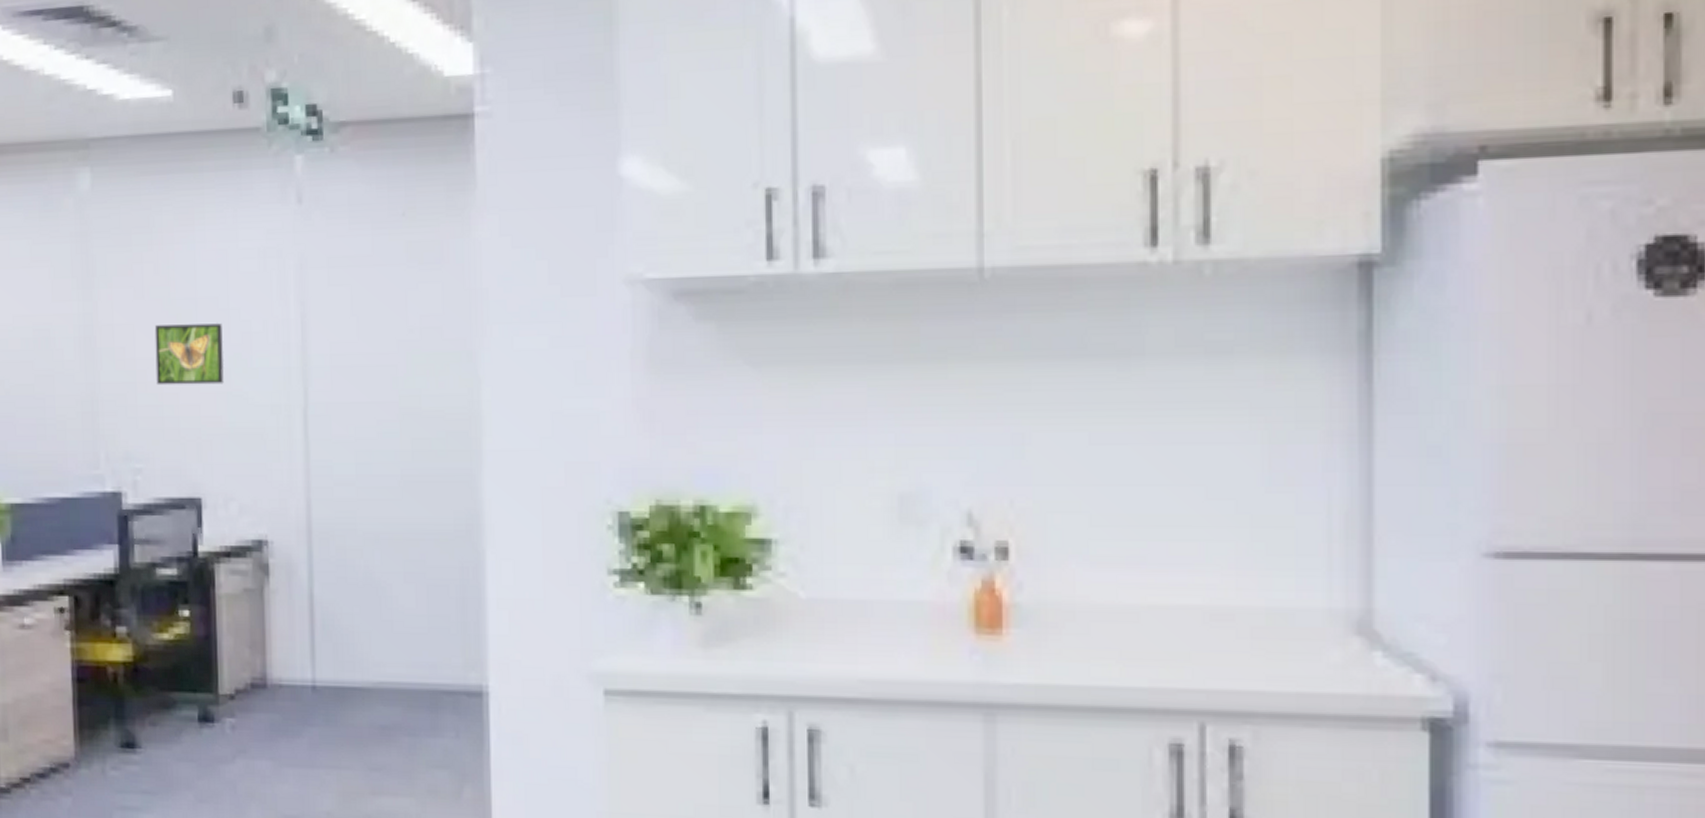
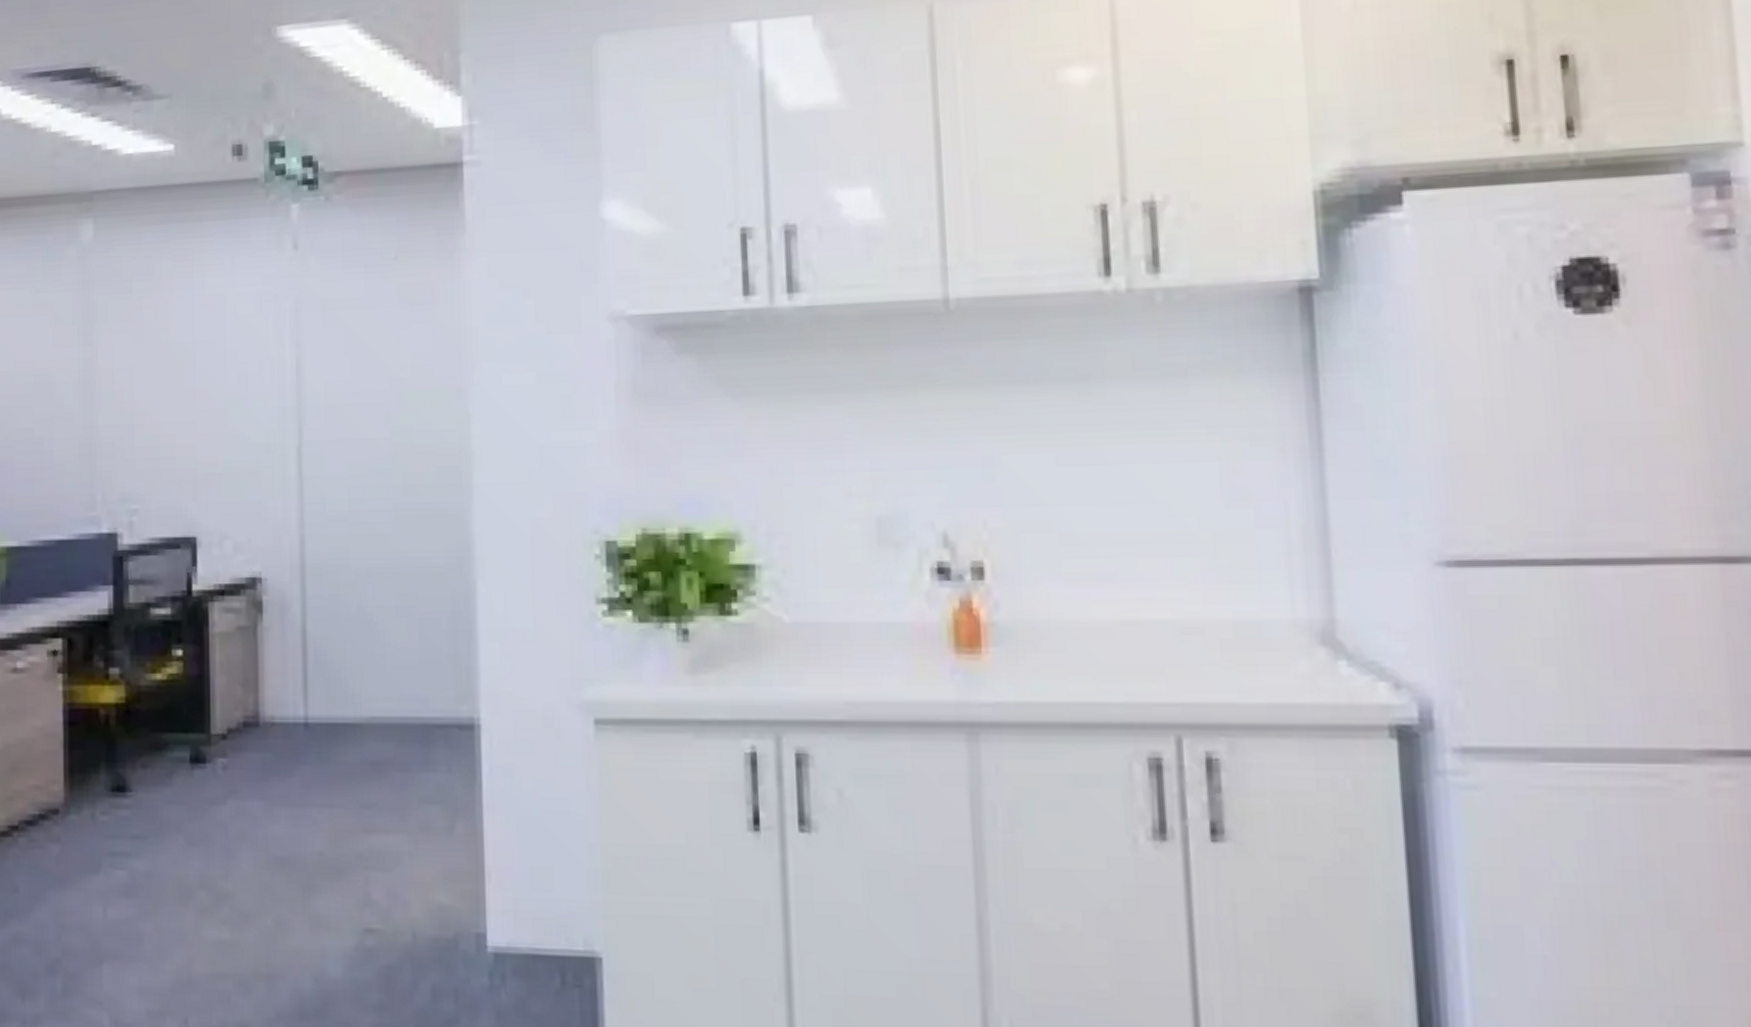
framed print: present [154,323,224,386] -> none [153,366,220,427]

